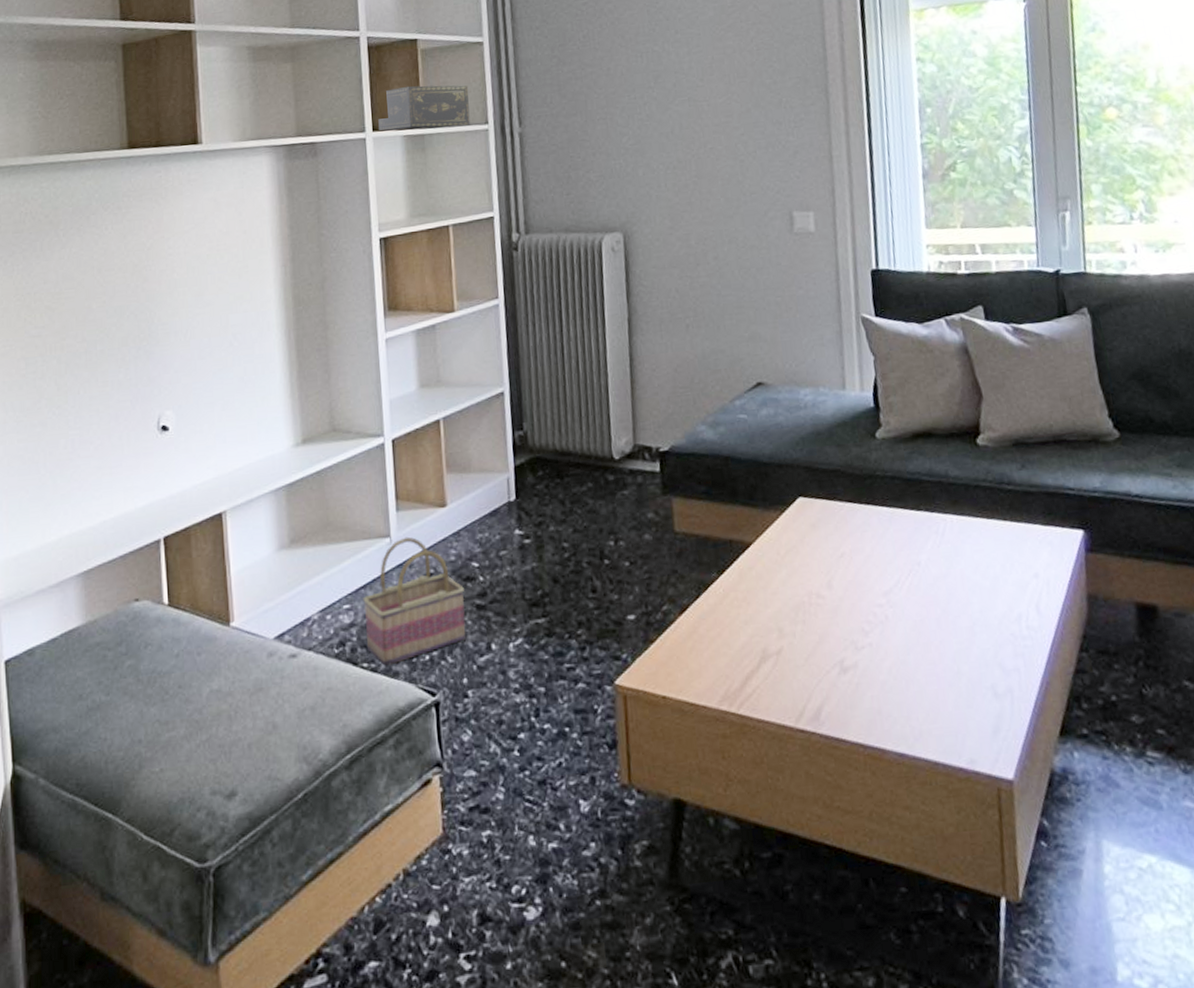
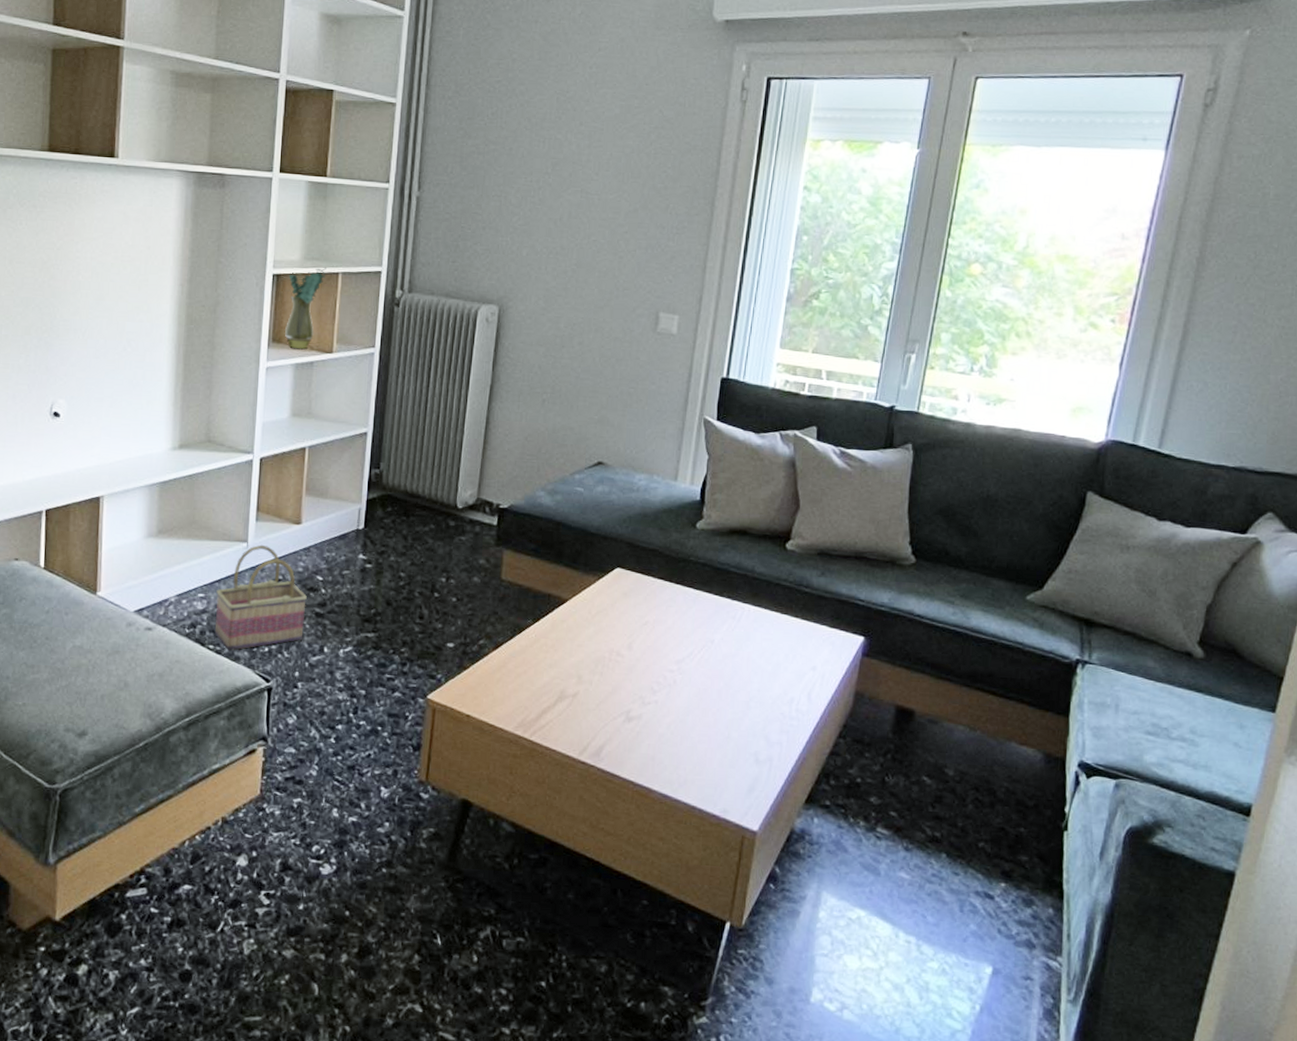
decorative box: present [378,85,471,132] -> none [286,134,376,182]
vase: none [396,221,436,314] -> present [285,267,326,350]

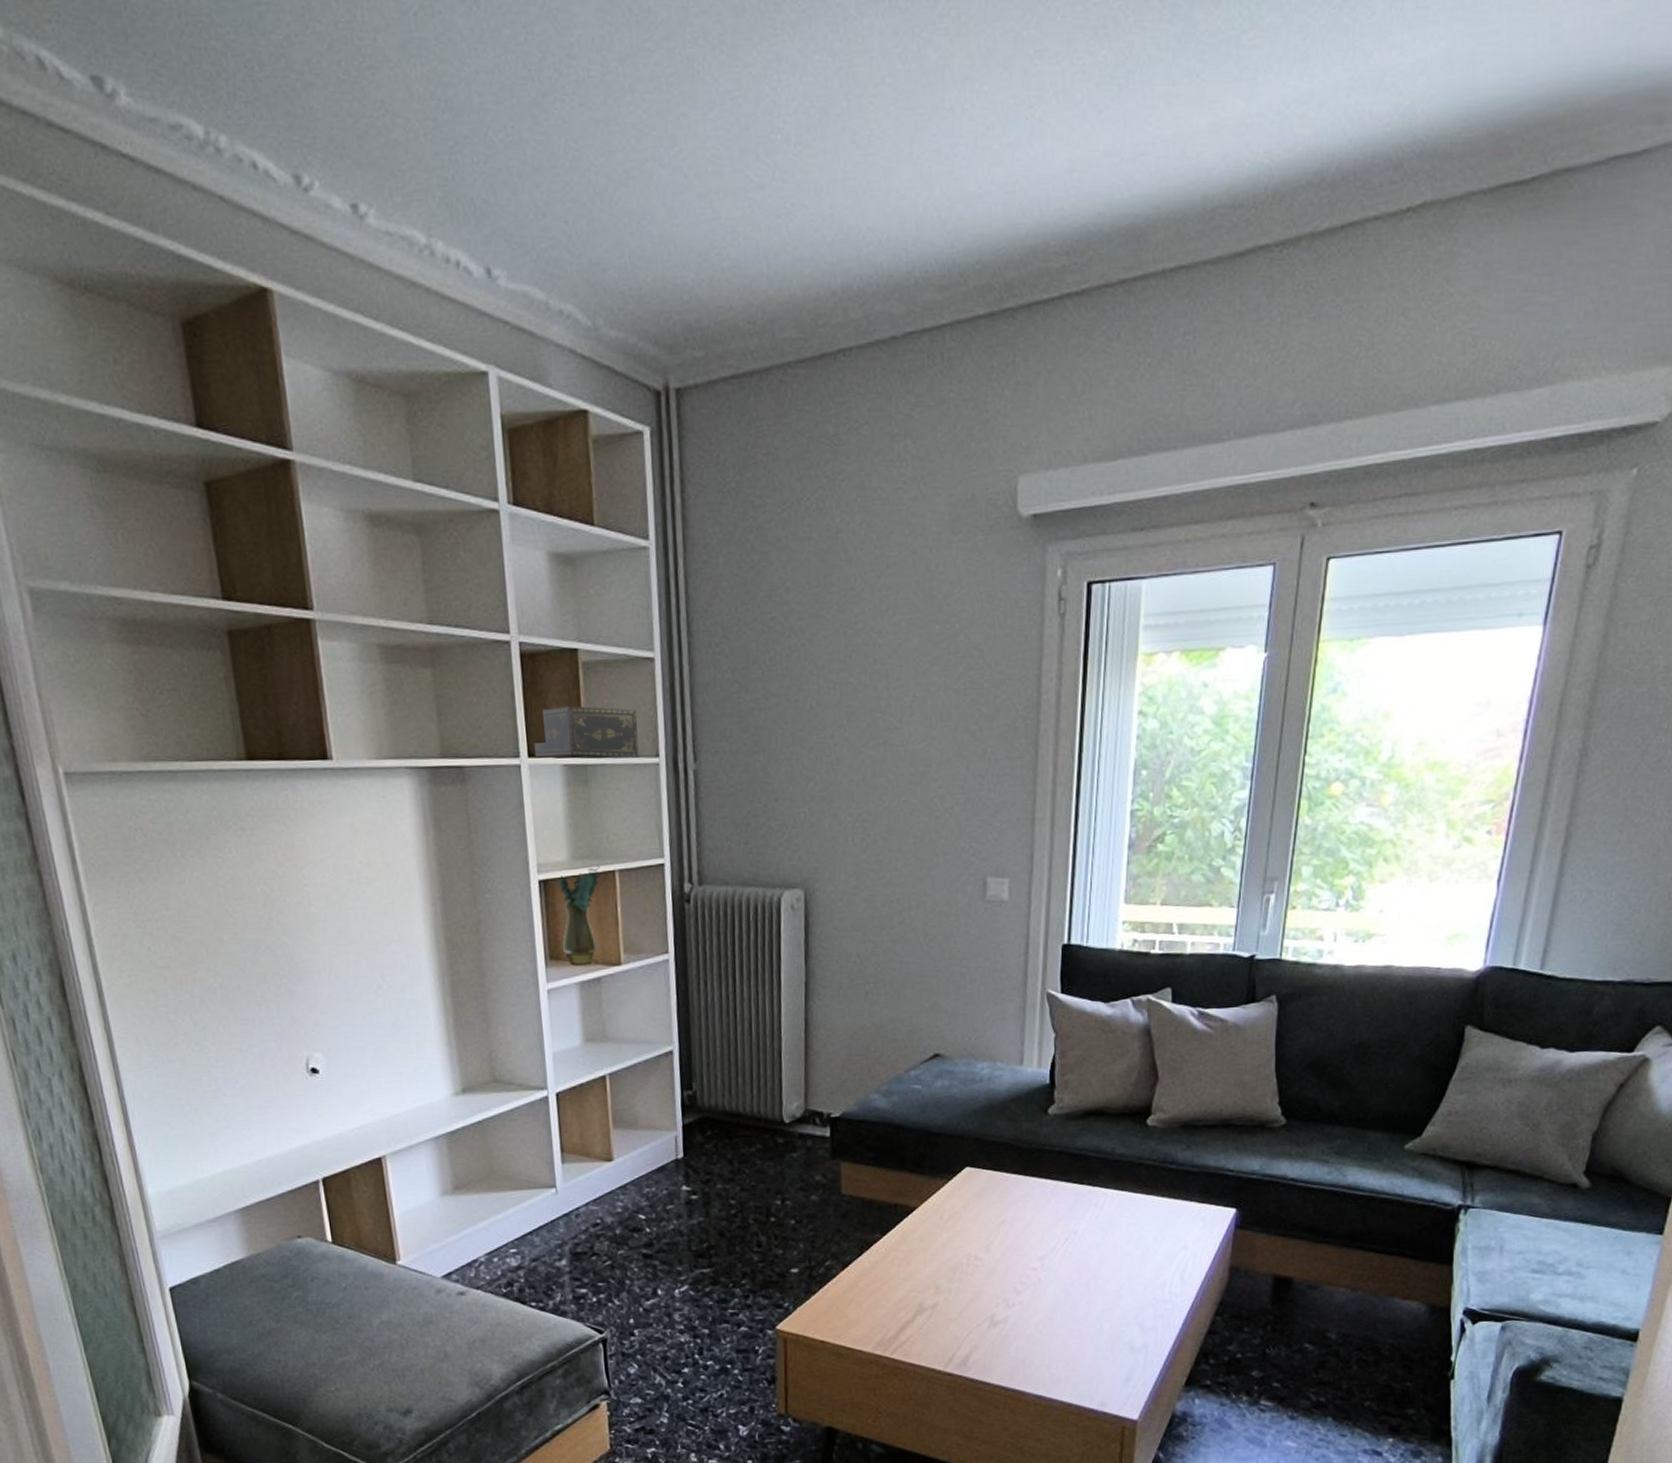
basket: present [215,544,307,651] -> none [530,1188,633,1306]
decorative box: none [286,134,376,182] -> present [534,705,639,760]

